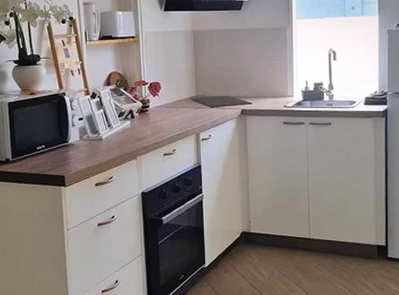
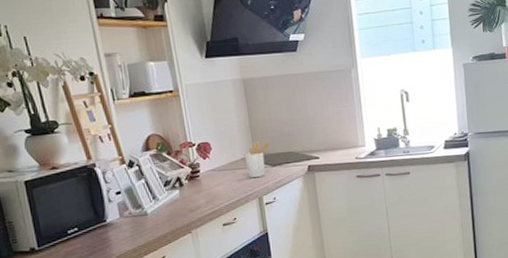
utensil holder: none [188,84,212,117] -> present [244,140,272,178]

